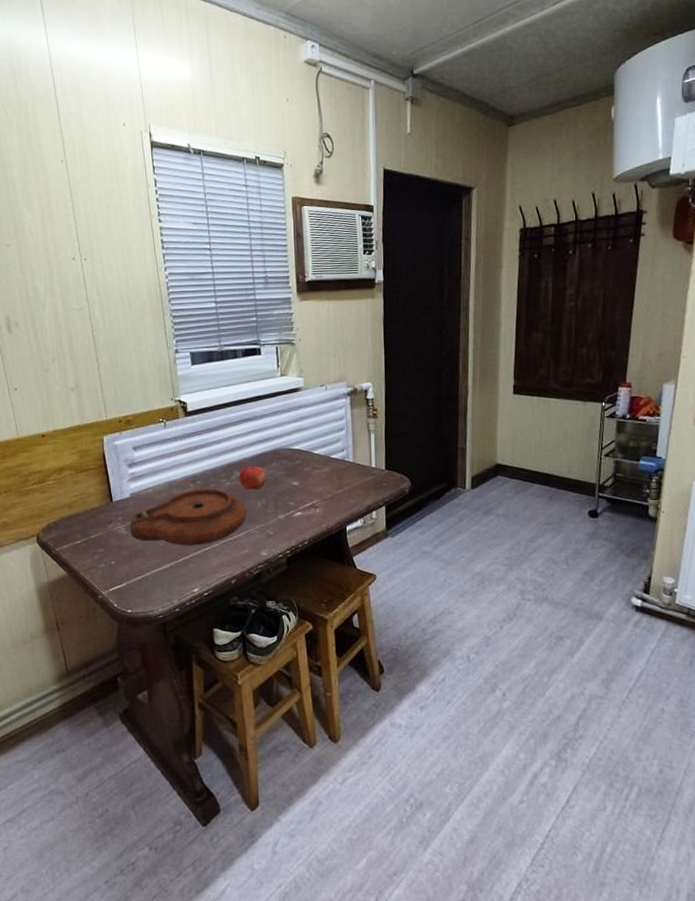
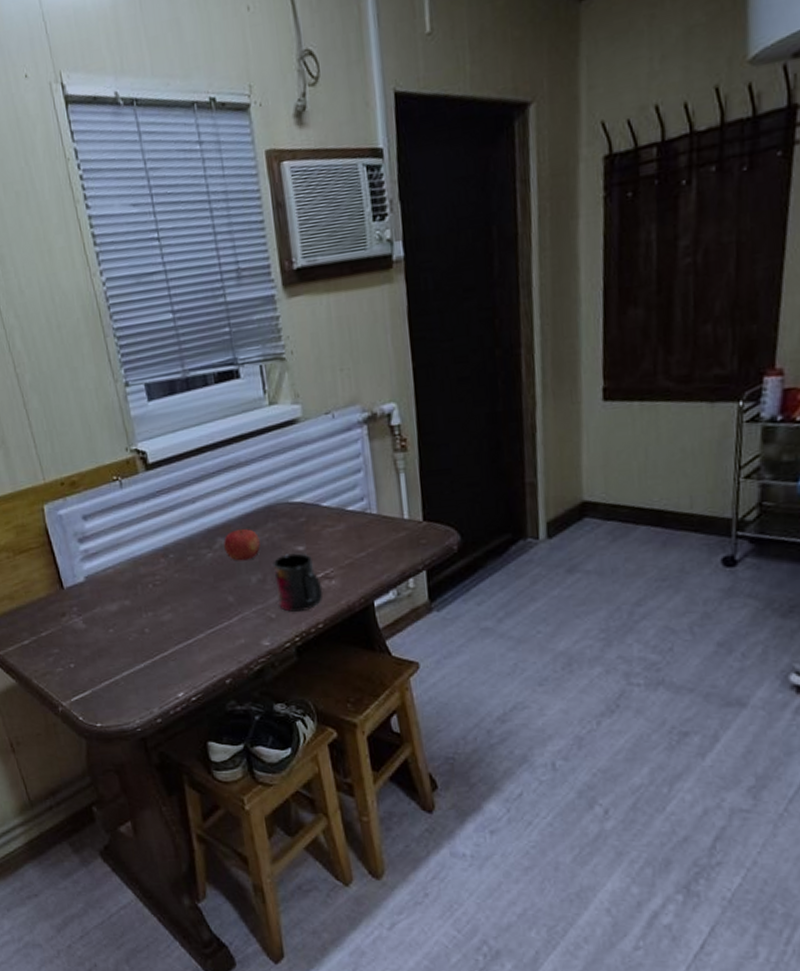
plate: present [129,488,247,546] -> none [87,562,239,640]
mug: none [274,487,310,531] -> present [273,553,324,612]

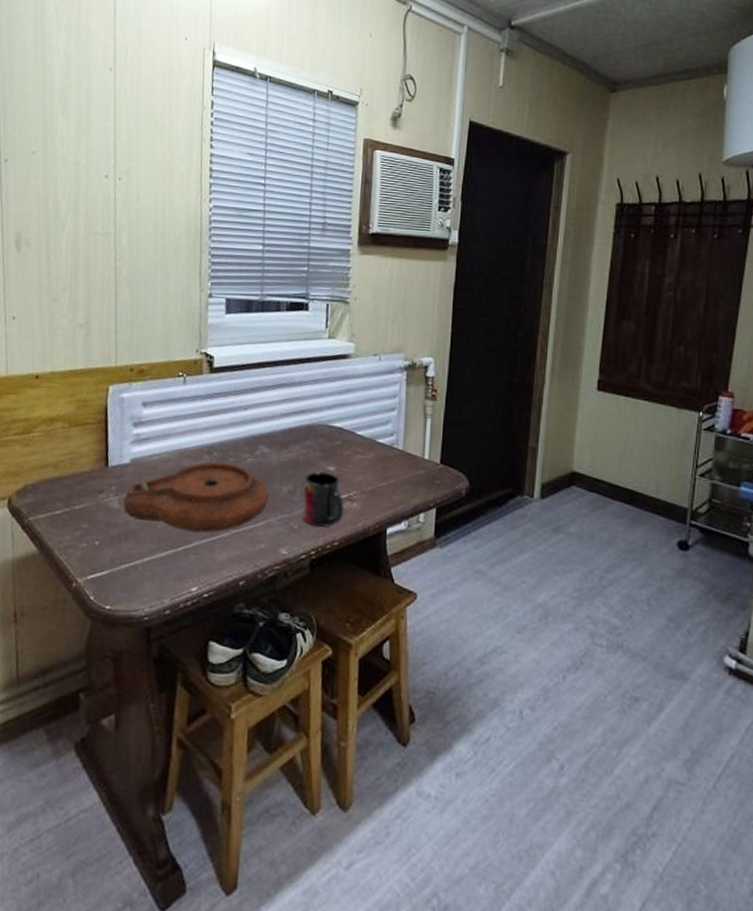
plate: none [87,562,239,640] -> present [123,462,269,533]
fruit: present [223,528,260,561] -> none [264,440,297,471]

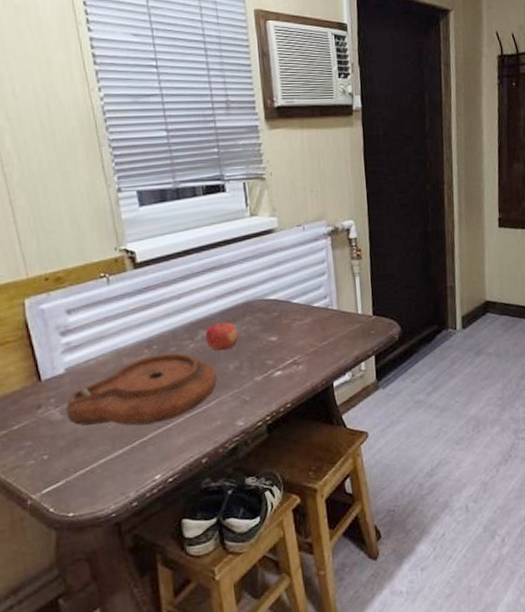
fruit: none [264,440,297,471] -> present [205,322,238,351]
mug: present [302,471,344,527] -> none [249,342,292,395]

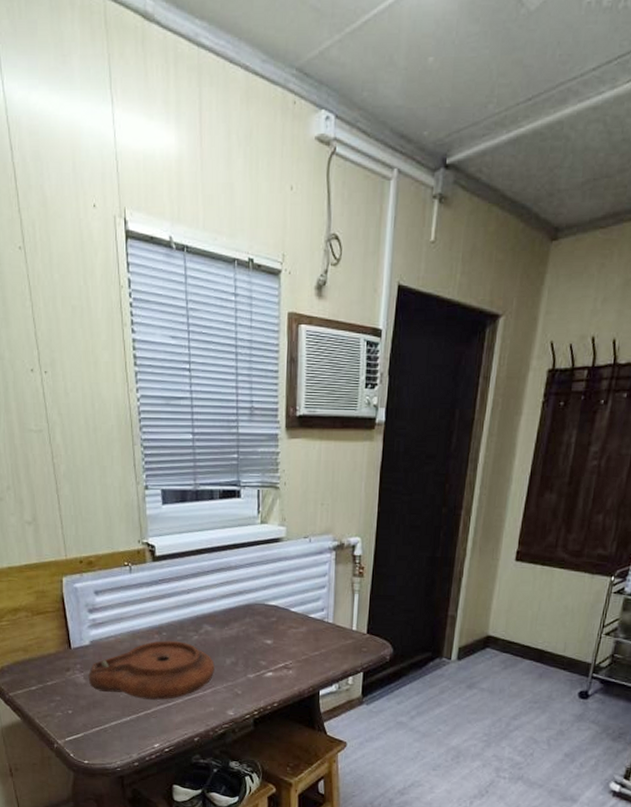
fruit: present [205,322,238,351] -> none [208,619,237,646]

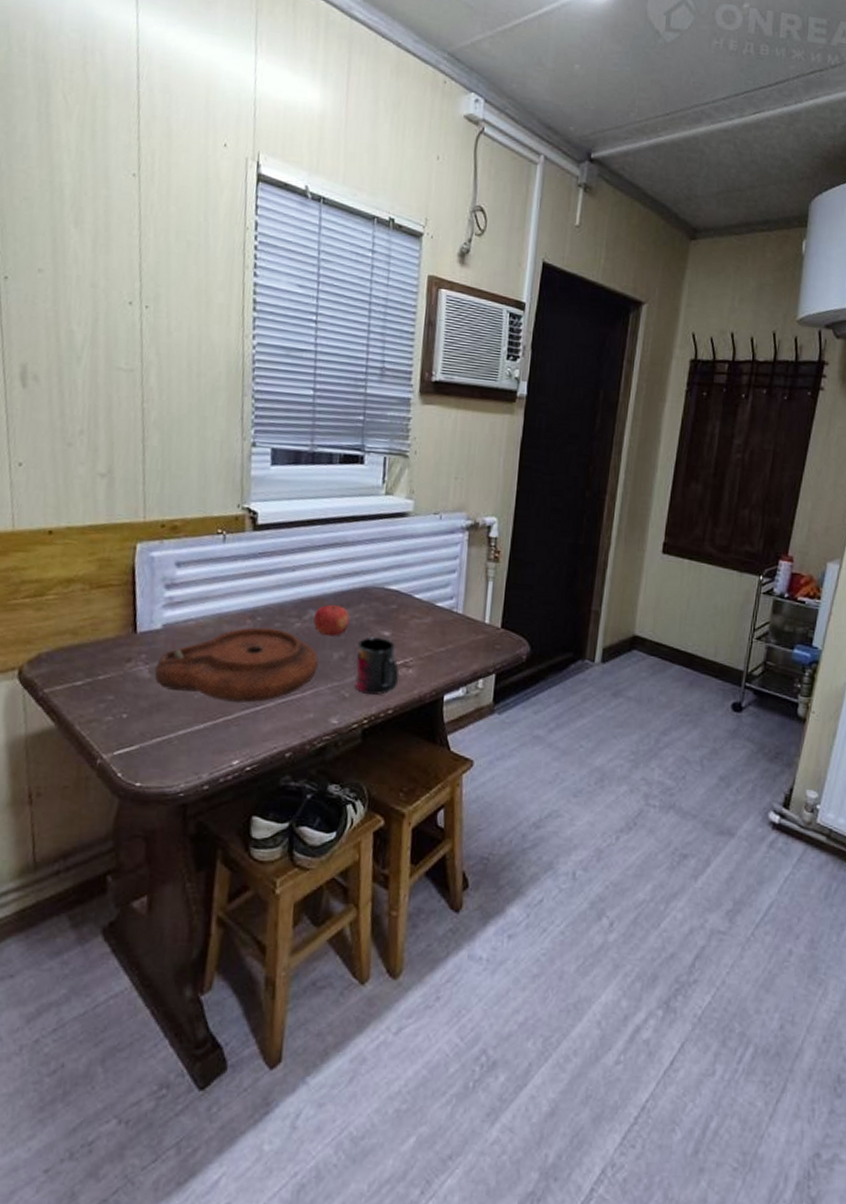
fruit: none [208,619,237,646] -> present [313,604,350,637]
mug: none [244,645,282,692] -> present [354,636,400,695]

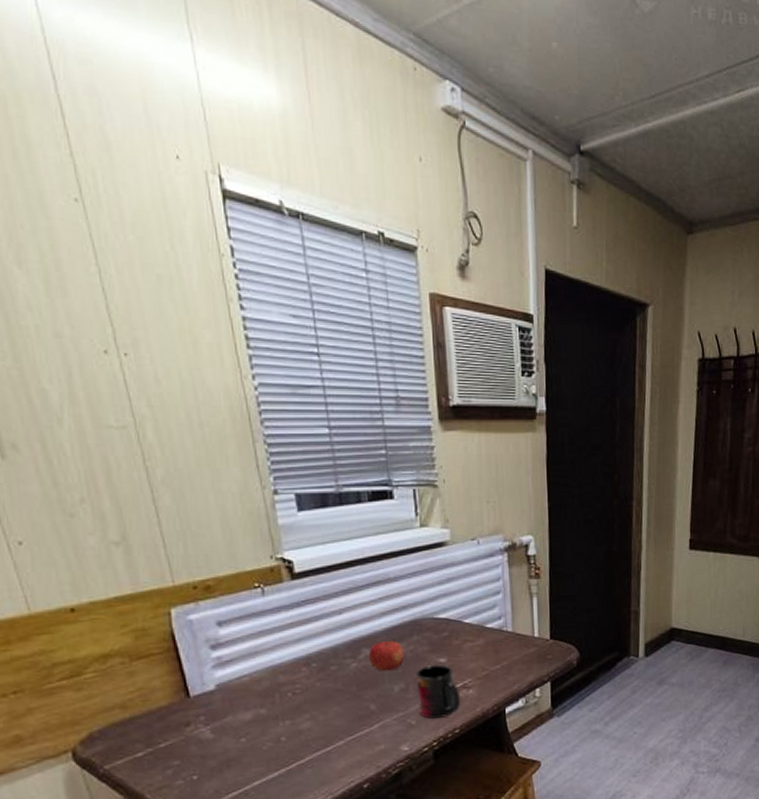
plate: present [154,627,319,703] -> none [216,672,381,748]

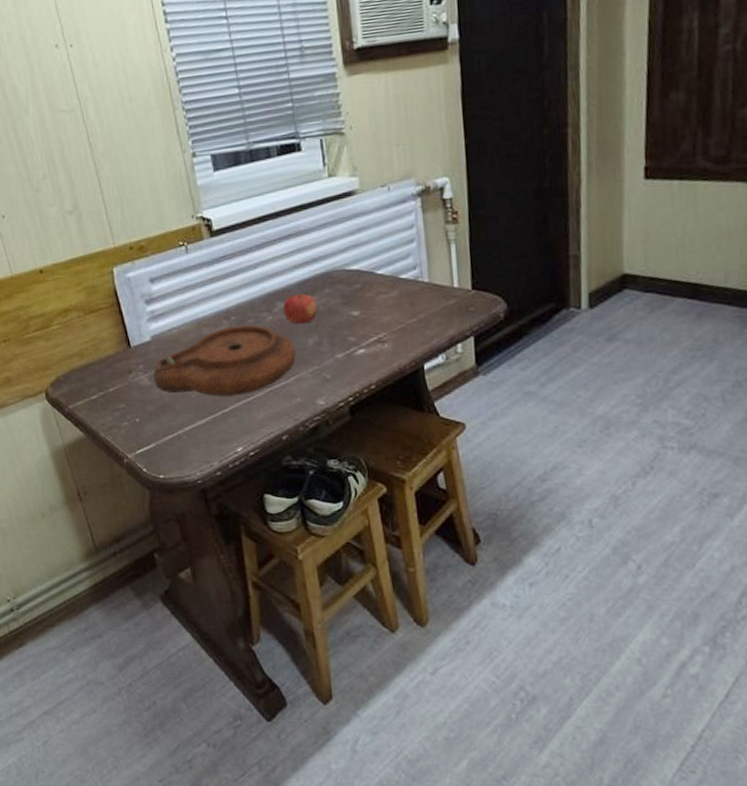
plate: none [216,672,381,748] -> present [153,325,296,397]
mug: present [415,664,461,719] -> none [329,317,376,373]

